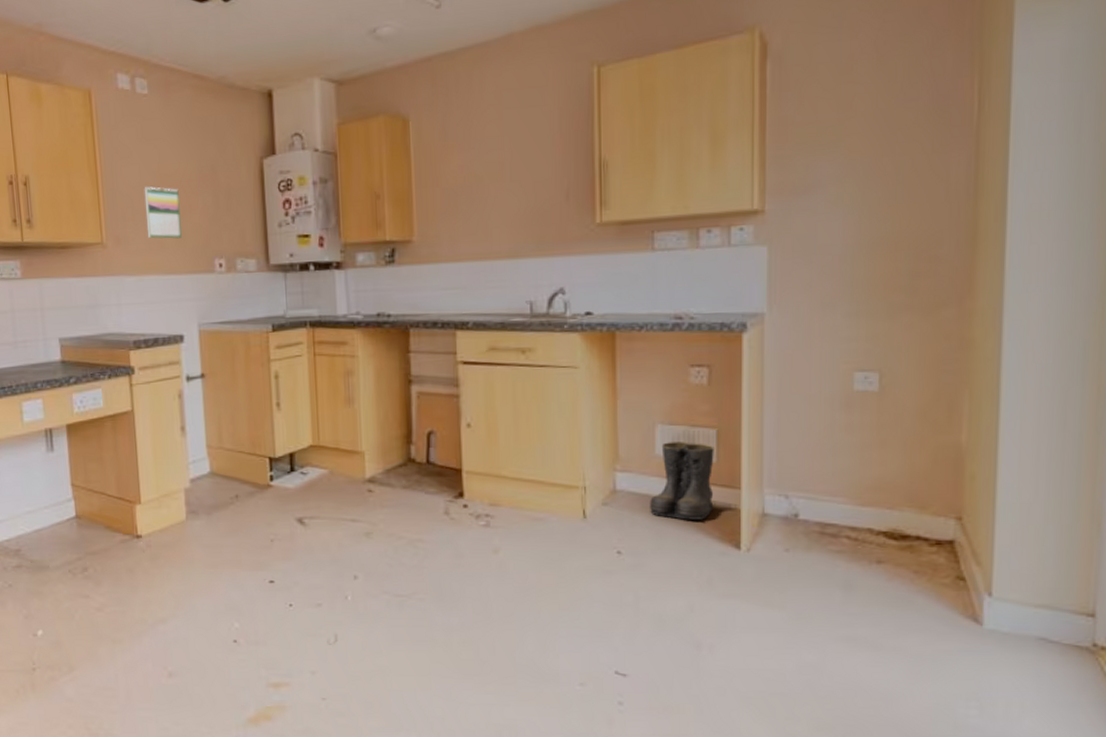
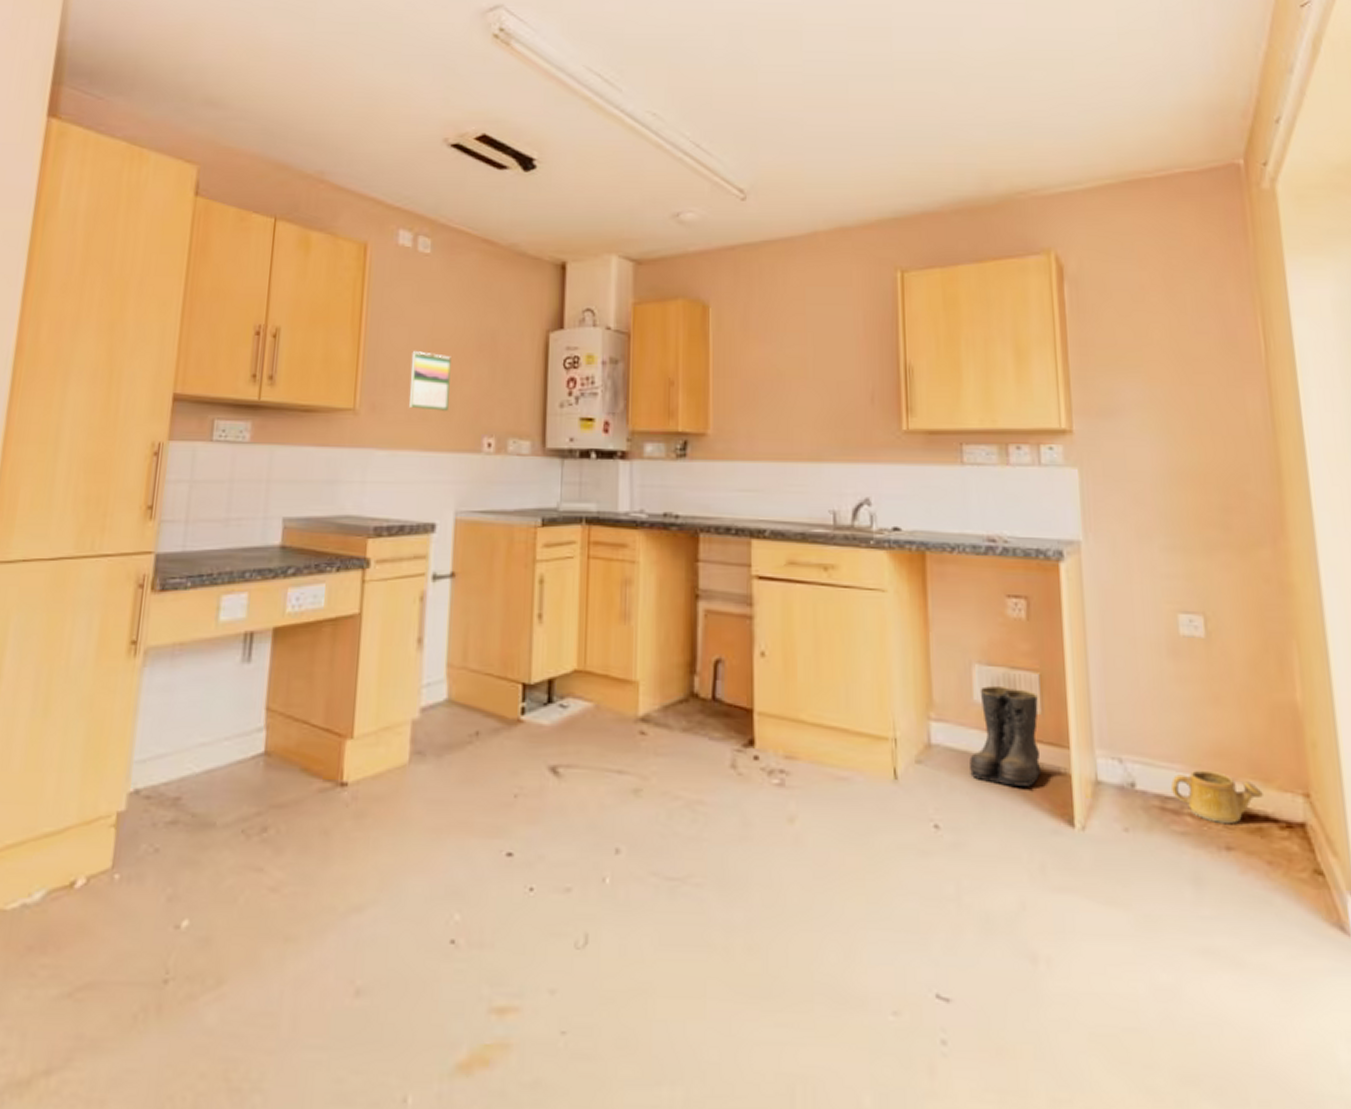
watering can: none [831,501,917,542] -> present [1170,770,1263,823]

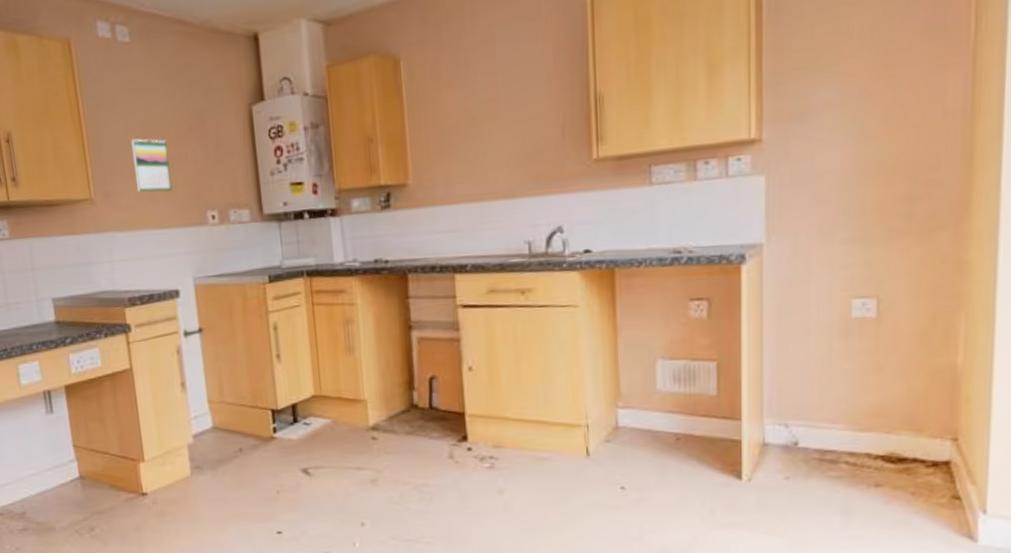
boots: present [968,686,1043,786] -> none [651,376,717,453]
watering can: present [1170,770,1263,823] -> none [830,427,914,467]

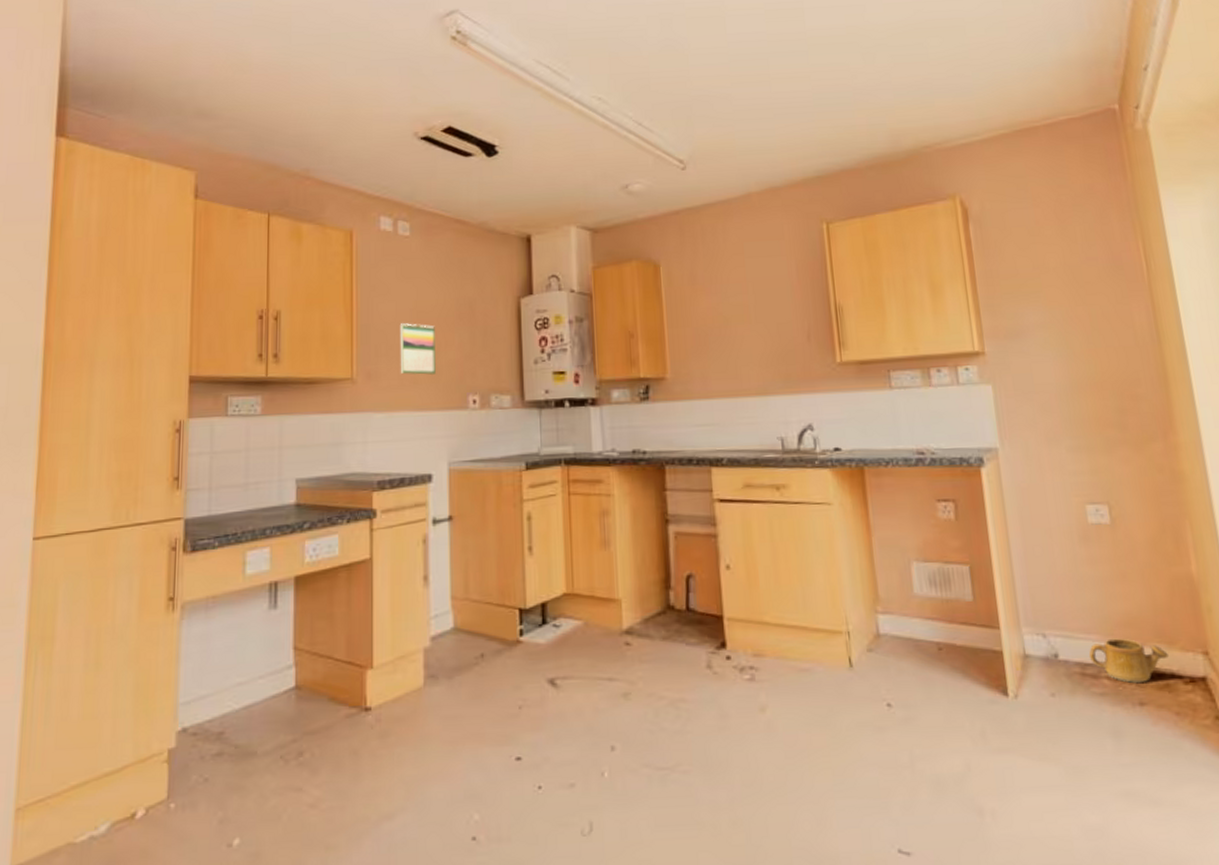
watering can: none [830,427,914,467] -> present [1088,638,1169,683]

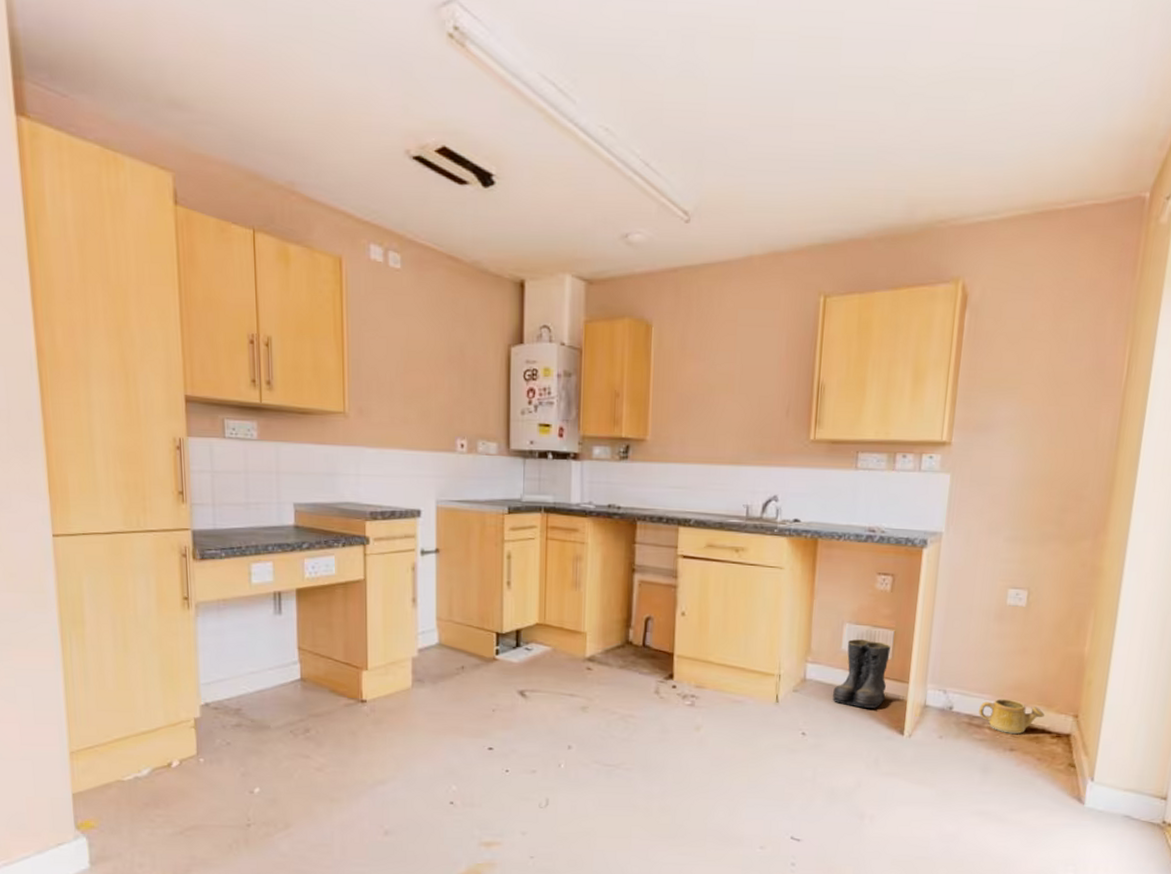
calendar: present [399,323,436,375] -> none [390,361,425,416]
boots: none [913,579,978,665] -> present [832,639,891,708]

